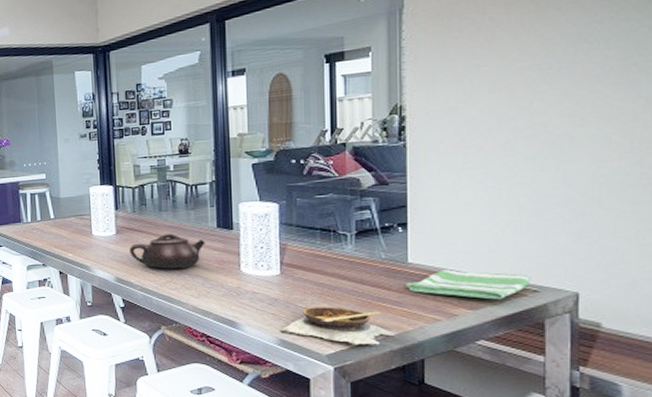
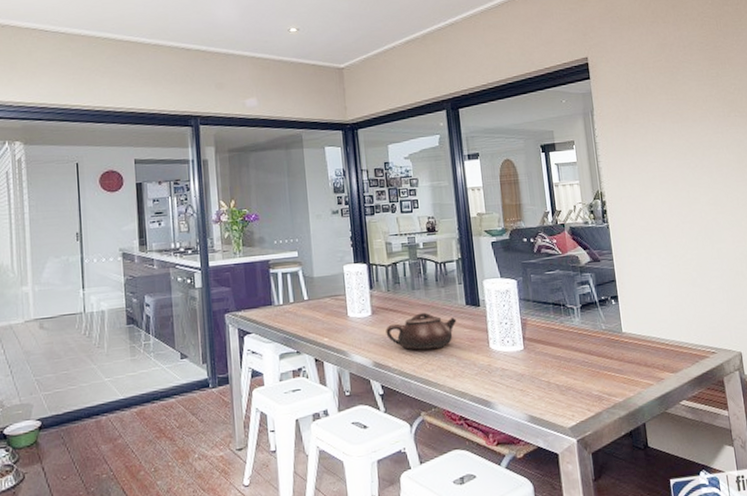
soup bowl: present [280,307,395,345] -> none [529,378,621,416]
dish towel: present [405,269,532,300] -> none [623,337,710,363]

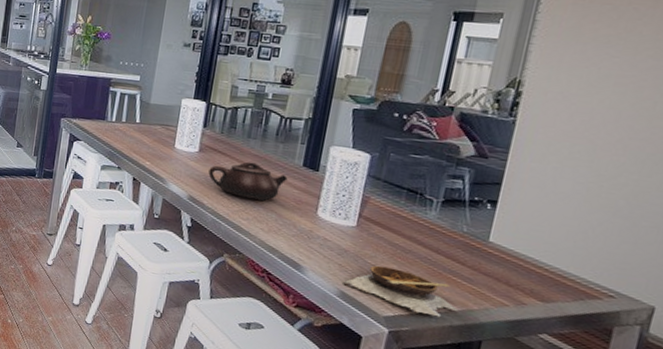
soup bowl: none [529,378,621,416] -> present [343,265,459,318]

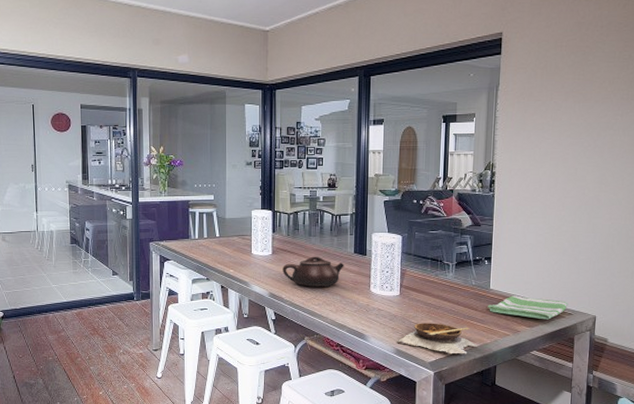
dish towel: none [480,255,612,298] -> present [487,295,568,320]

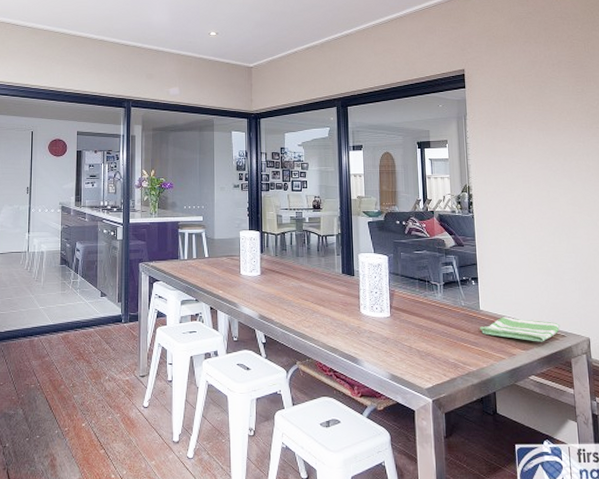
teapot: present [283,256,344,288] -> none [272,277,333,309]
soup bowl: present [397,323,478,354] -> none [391,346,475,380]

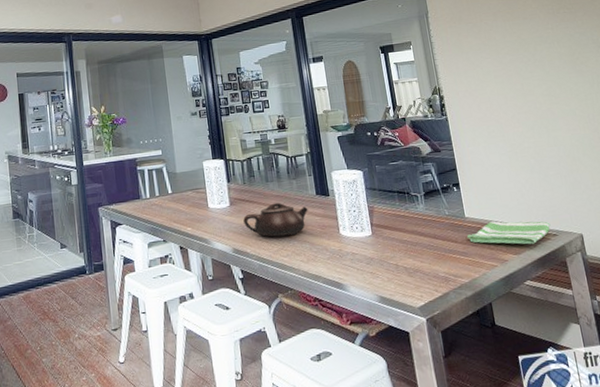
teapot: none [272,277,333,309] -> present [243,202,308,237]

